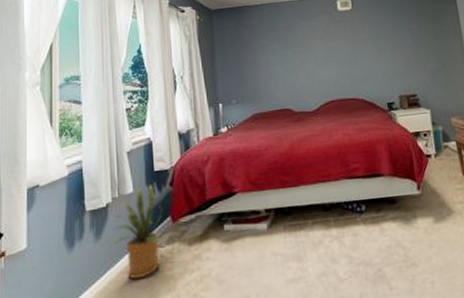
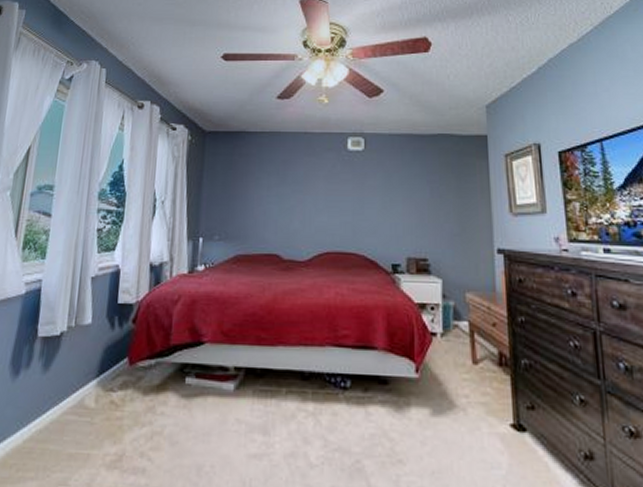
house plant: present [105,184,163,280] -> none [57,317,121,424]

